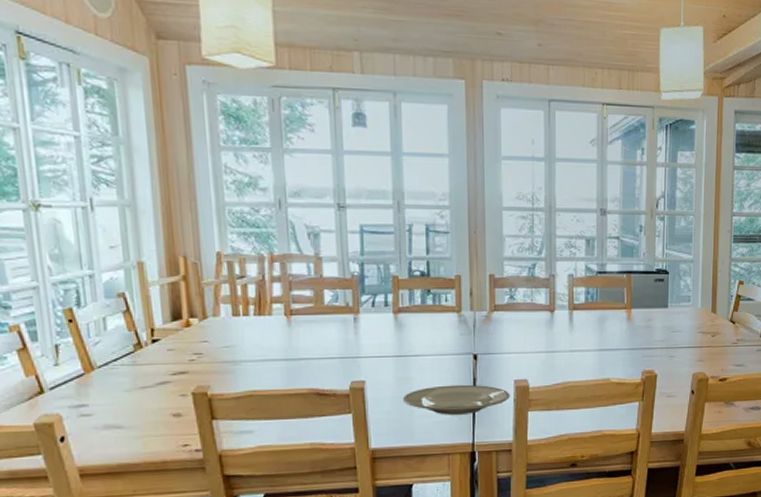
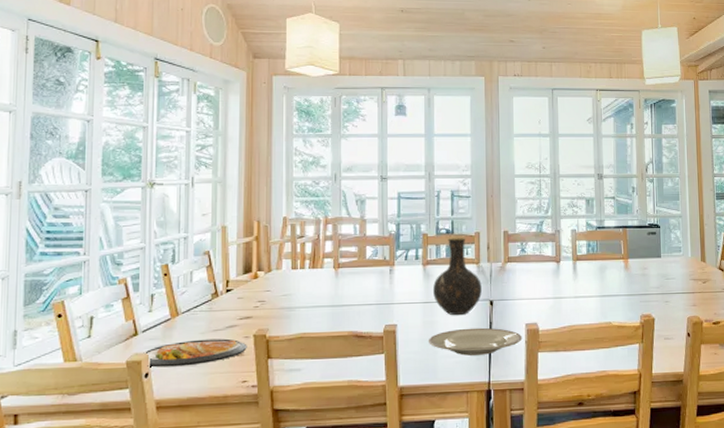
dish: none [54,397,185,431] -> present [143,338,247,368]
vase: none [407,280,464,371] -> present [433,237,482,316]

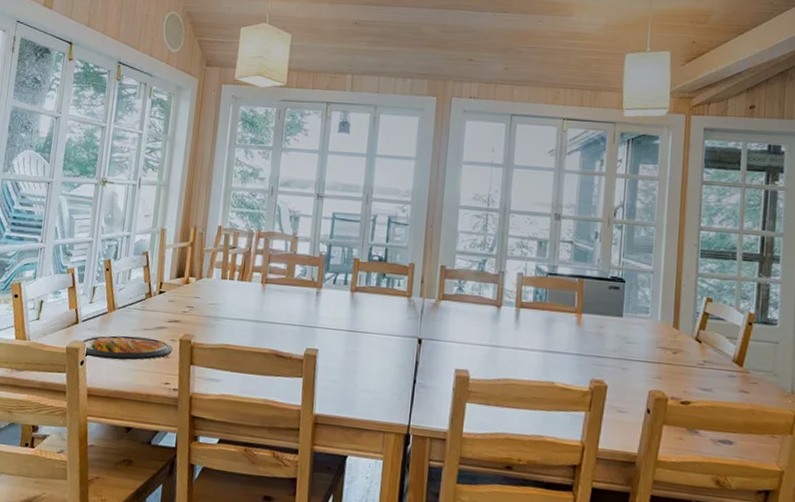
plate: present [428,327,523,356] -> none [348,363,450,396]
vase: present [433,237,482,316] -> none [359,265,411,350]

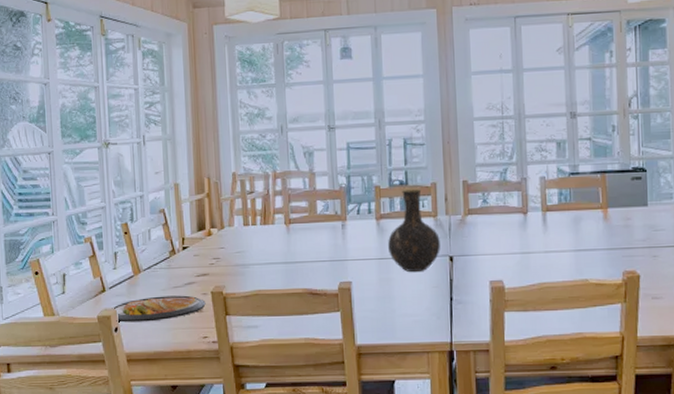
vase: none [359,265,411,350] -> present [388,188,440,273]

